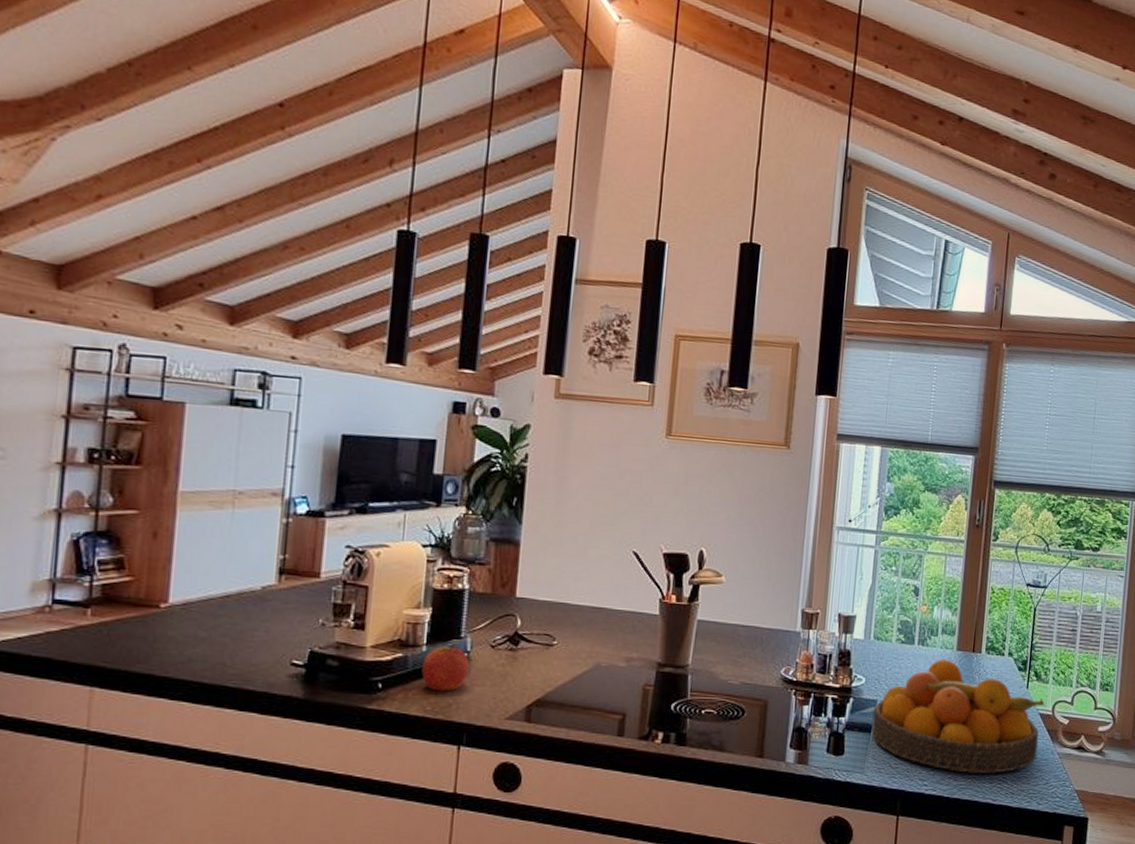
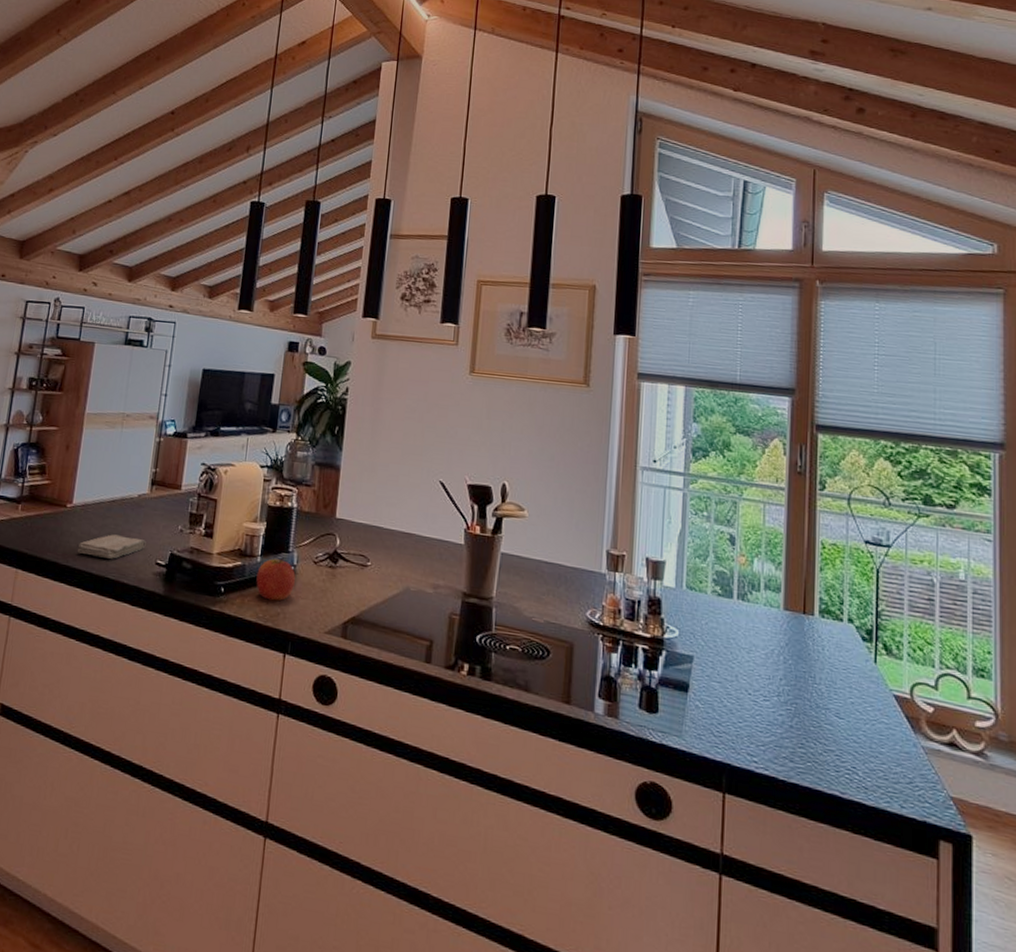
washcloth: none [181,635,276,664] -> present [78,534,146,559]
fruit bowl: present [871,660,1045,773] -> none [688,618,900,761]

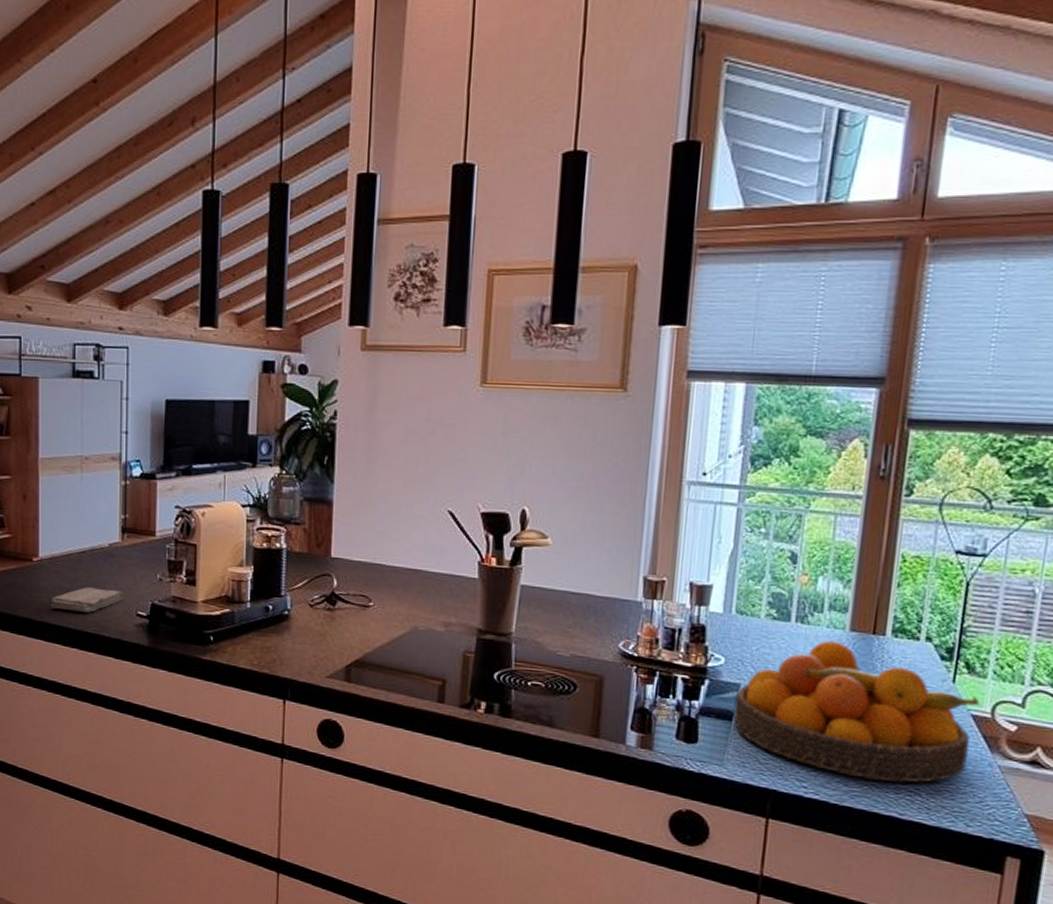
apple: present [256,557,296,601] -> none [247,602,290,648]
fruit bowl: none [688,618,900,761] -> present [732,641,980,783]

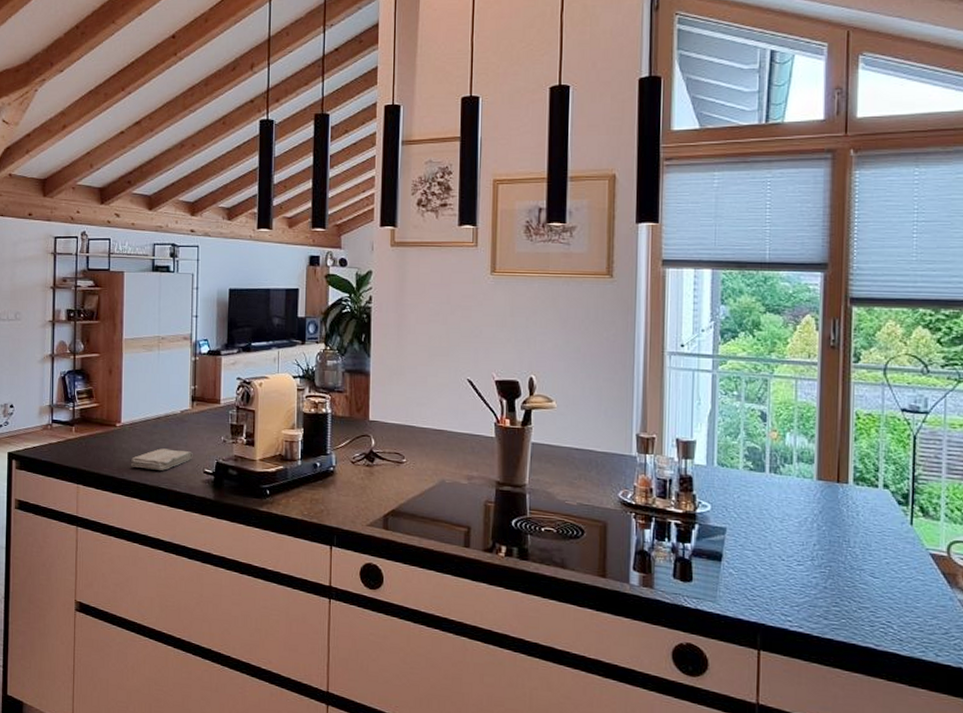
fruit bowl: present [732,641,980,783] -> none [721,489,936,616]

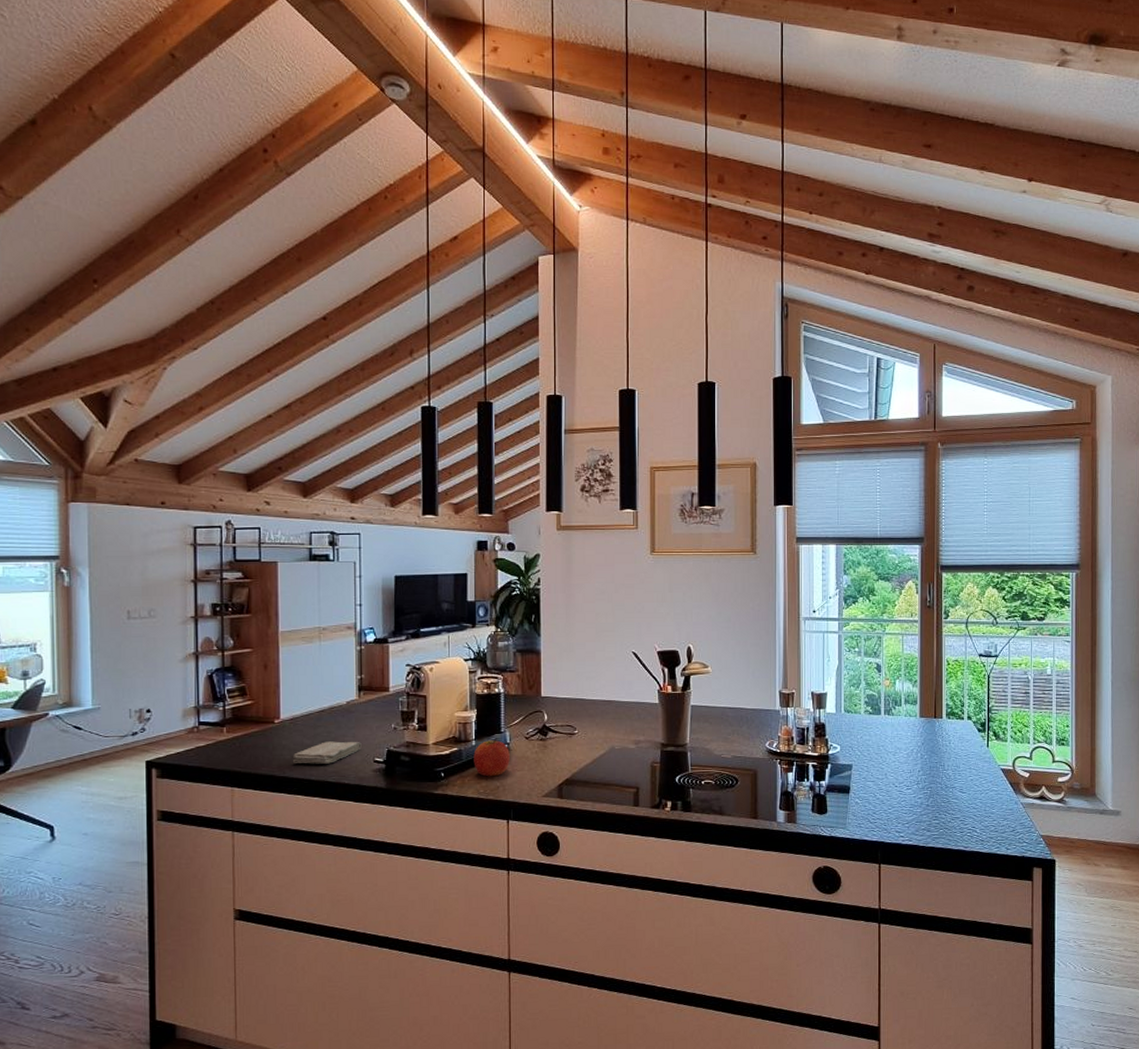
apple: none [299,459,335,500] -> present [473,738,510,777]

